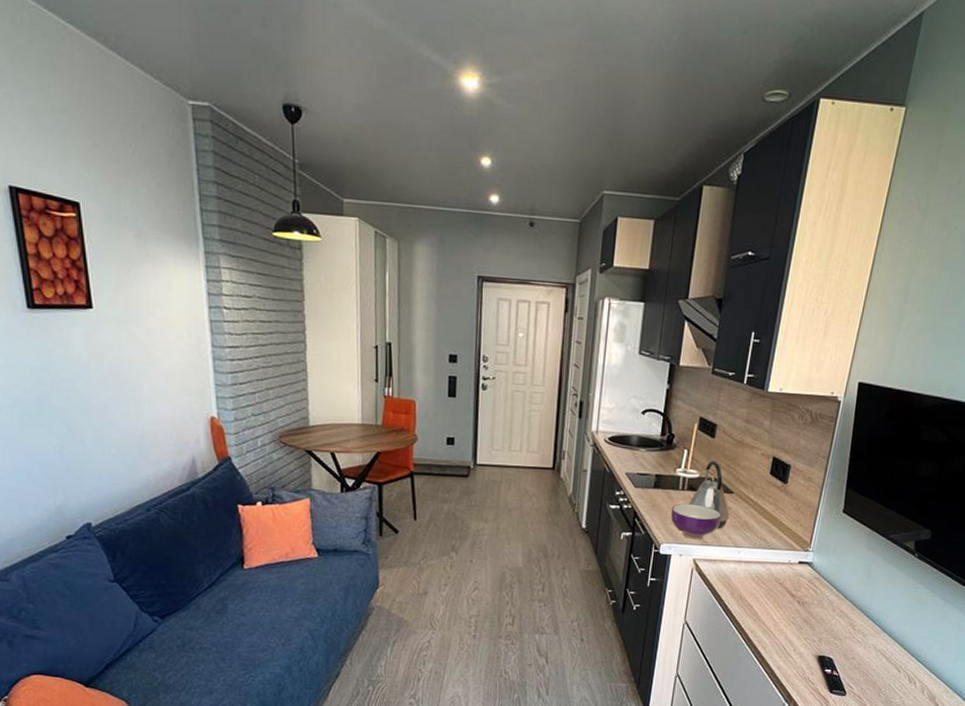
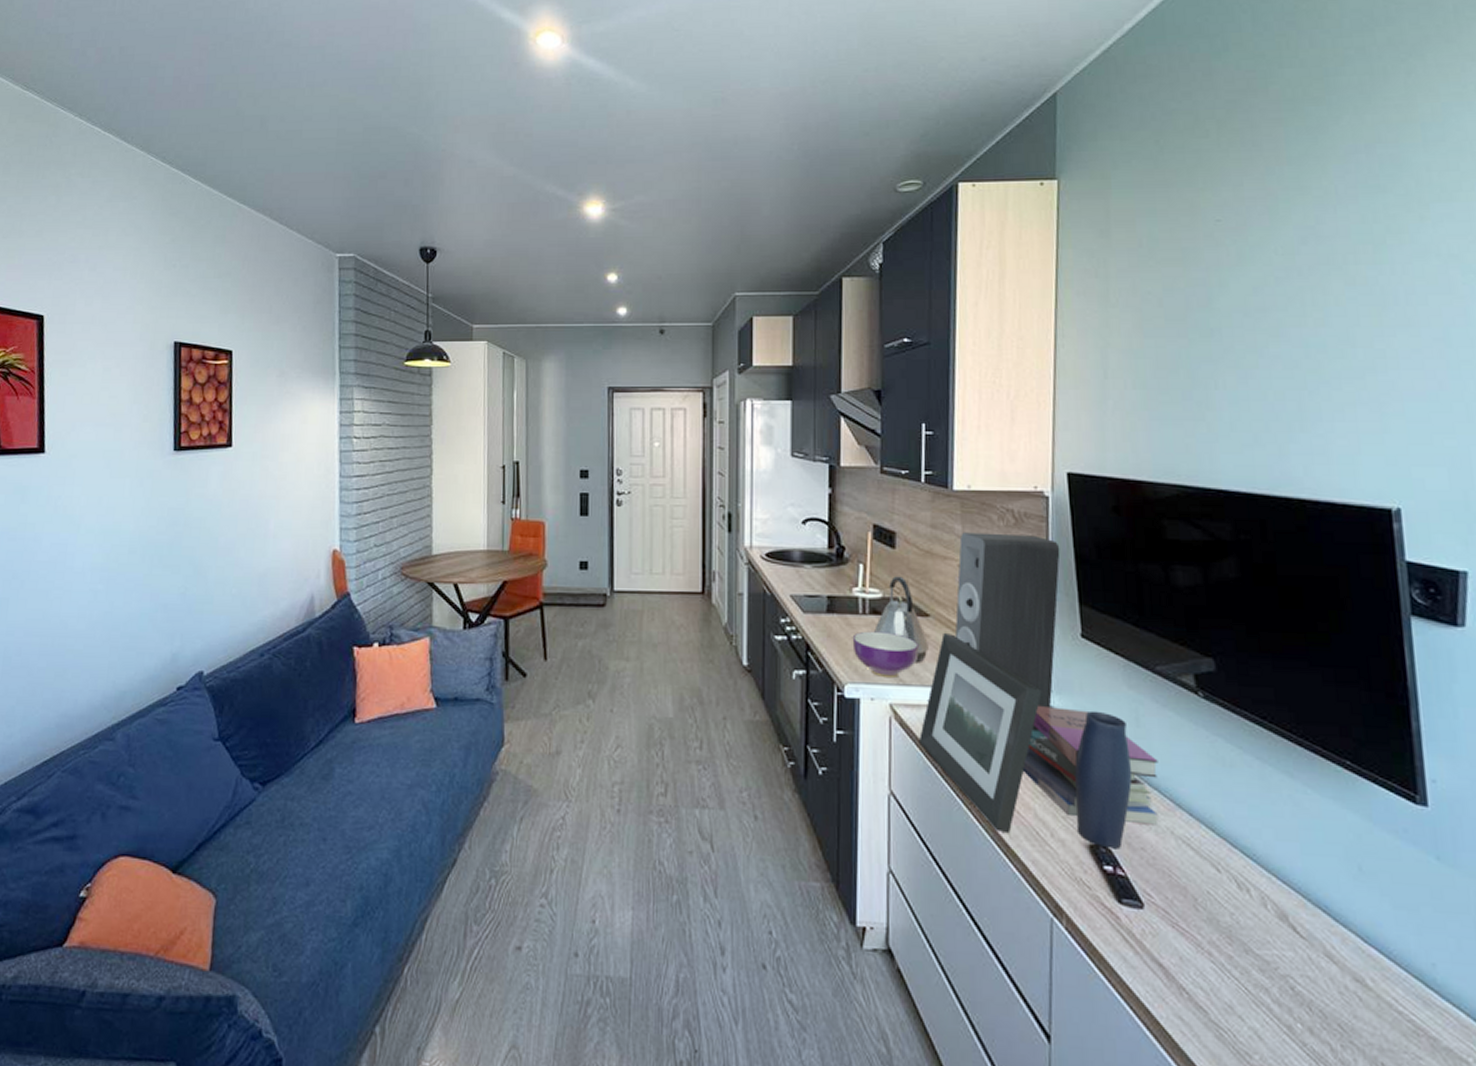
picture frame: none [710,506,807,650] -> present [918,632,1042,834]
speaker: none [750,427,841,580] -> present [954,532,1060,732]
books: none [783,561,877,643] -> present [1023,705,1158,825]
vase: none [812,565,861,659] -> present [1075,710,1133,849]

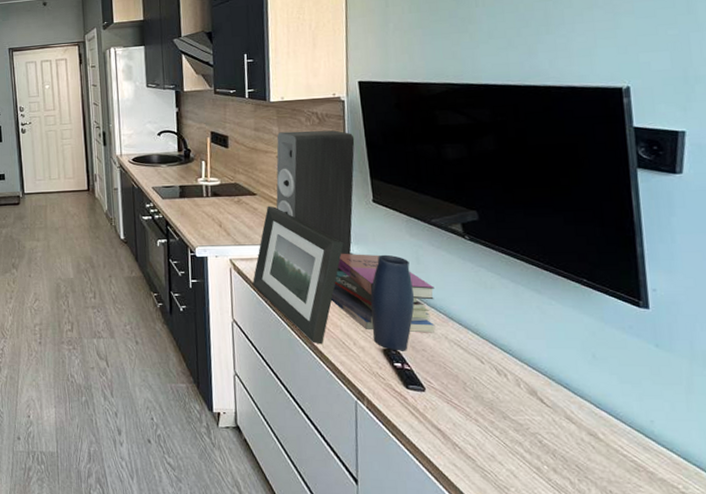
bowl: present [852,631,919,679] -> none [199,208,250,241]
kettle: present [874,576,929,664] -> none [215,168,257,229]

